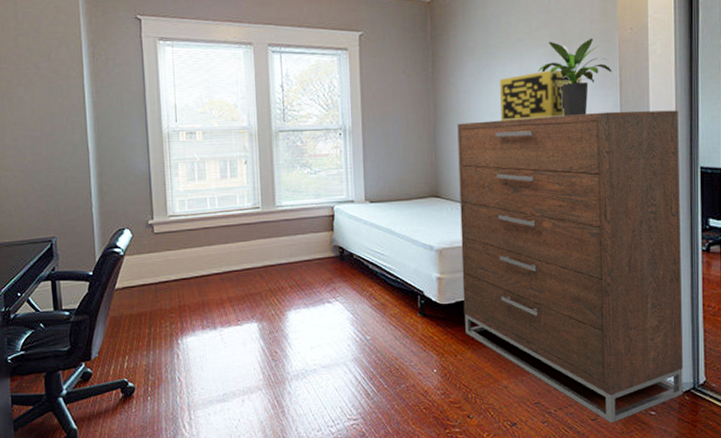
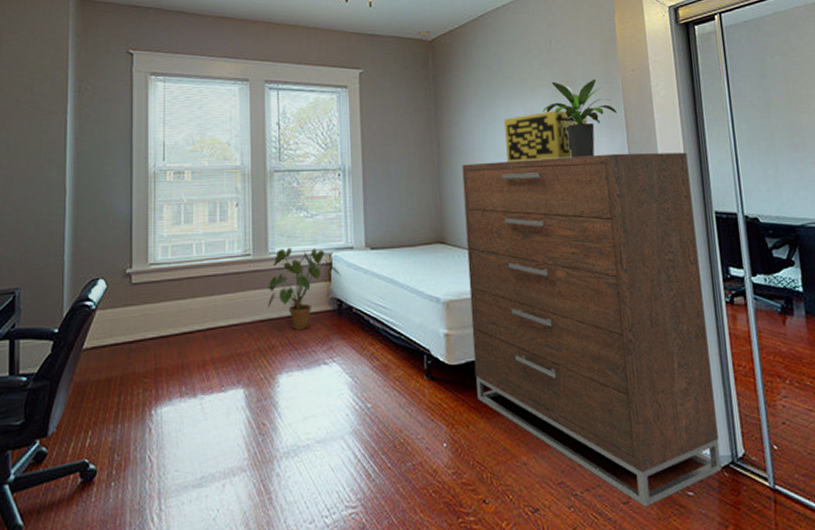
house plant: none [274,202,343,273] -> present [265,248,341,330]

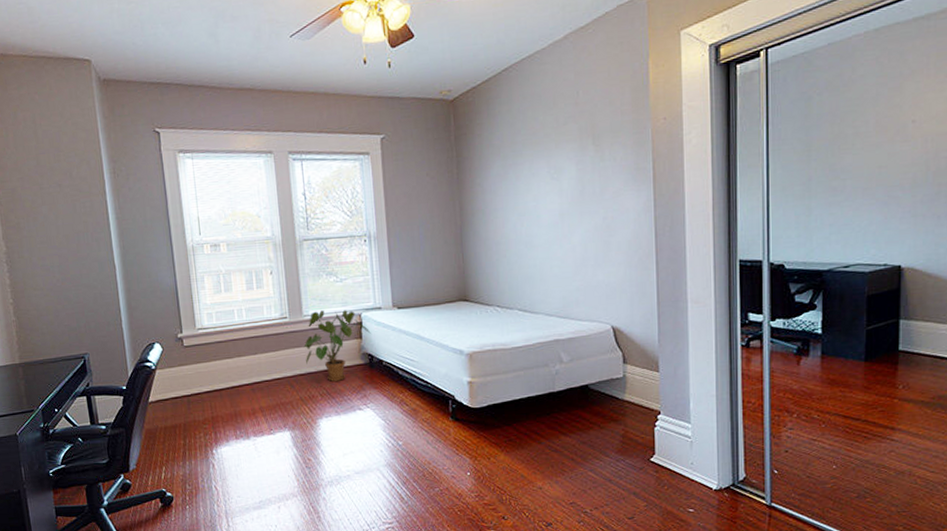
dresser: present [462,152,722,507] -> none [484,202,722,521]
decorative box: present [503,110,588,163] -> none [526,165,613,221]
potted plant: present [542,79,617,158] -> none [567,130,645,213]

